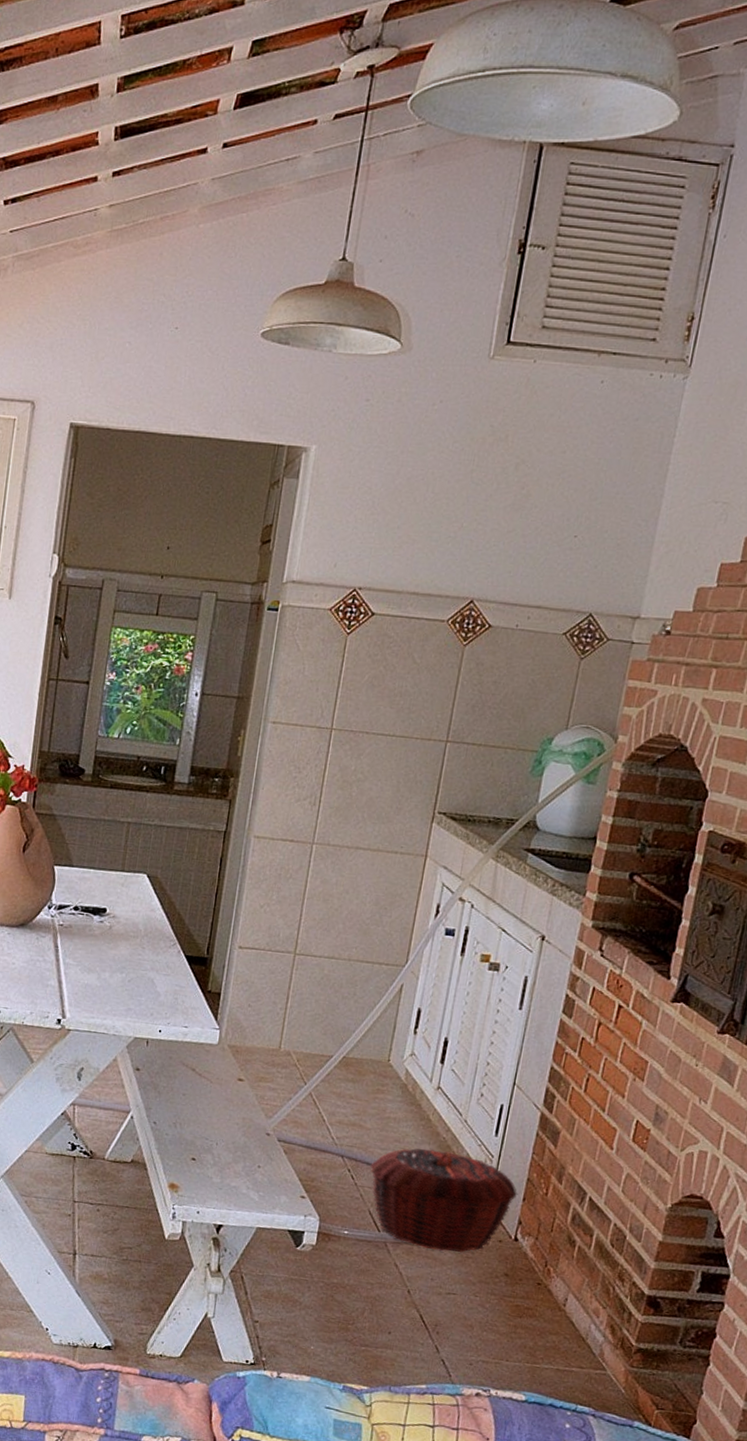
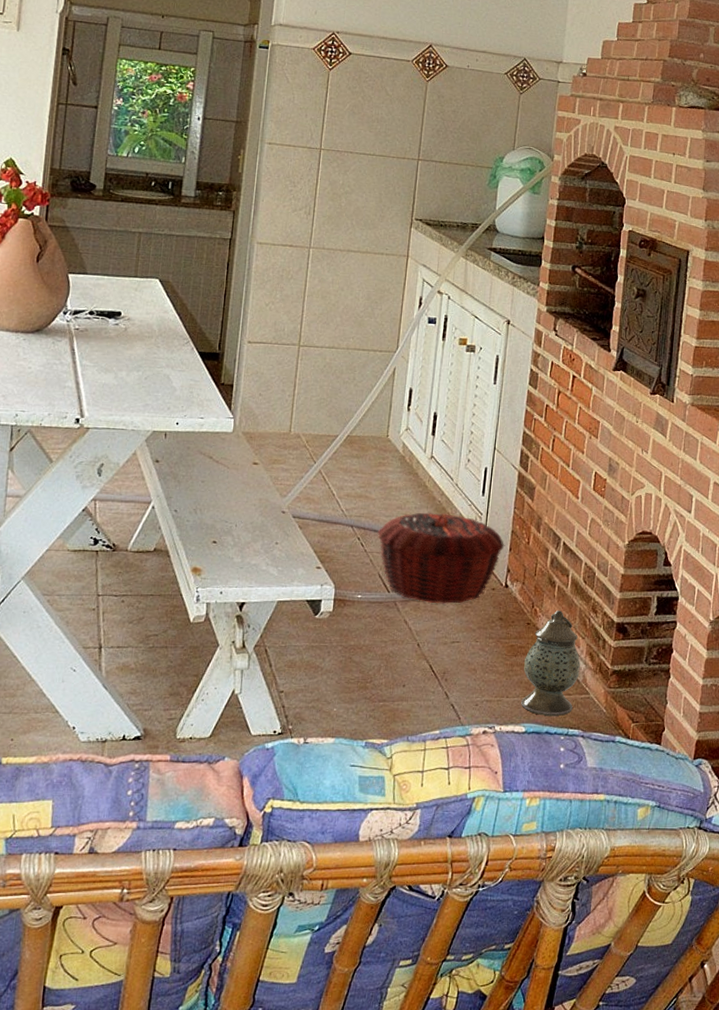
lantern: none [523,1272,599,1390] -> present [521,610,581,717]

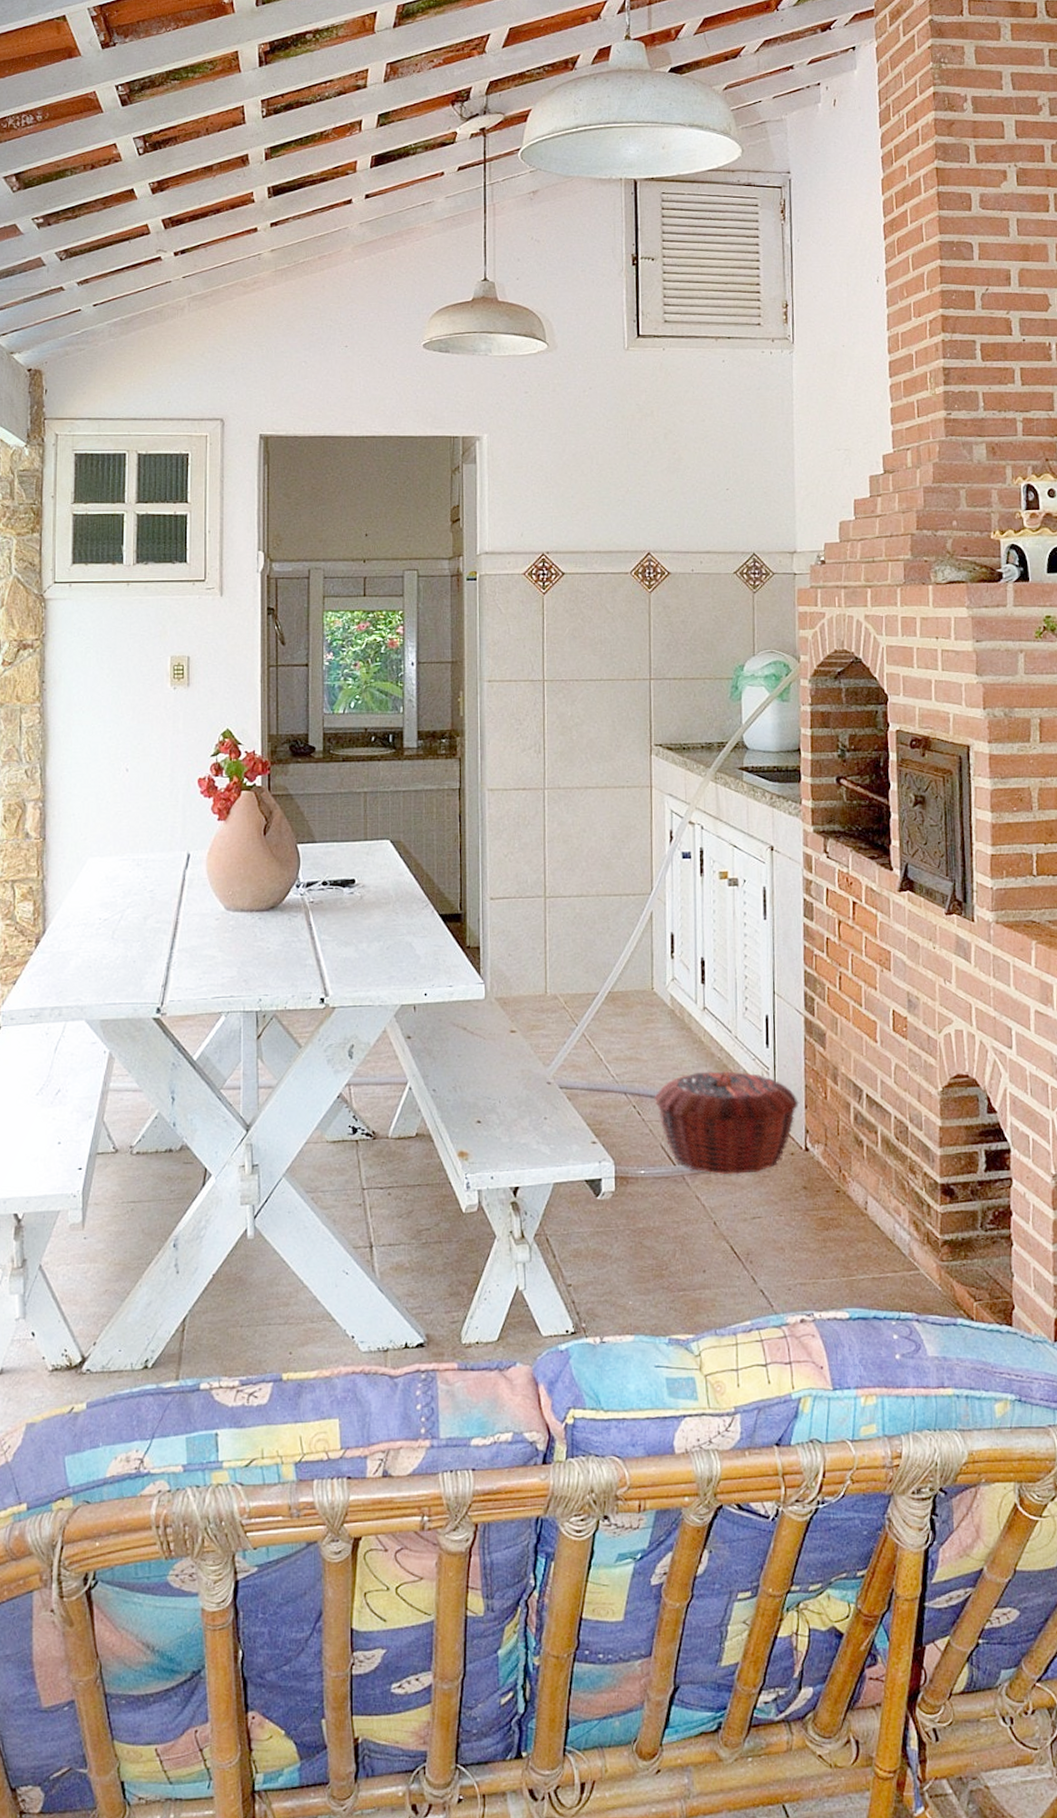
lantern: present [521,610,581,717] -> none [838,1173,905,1299]

